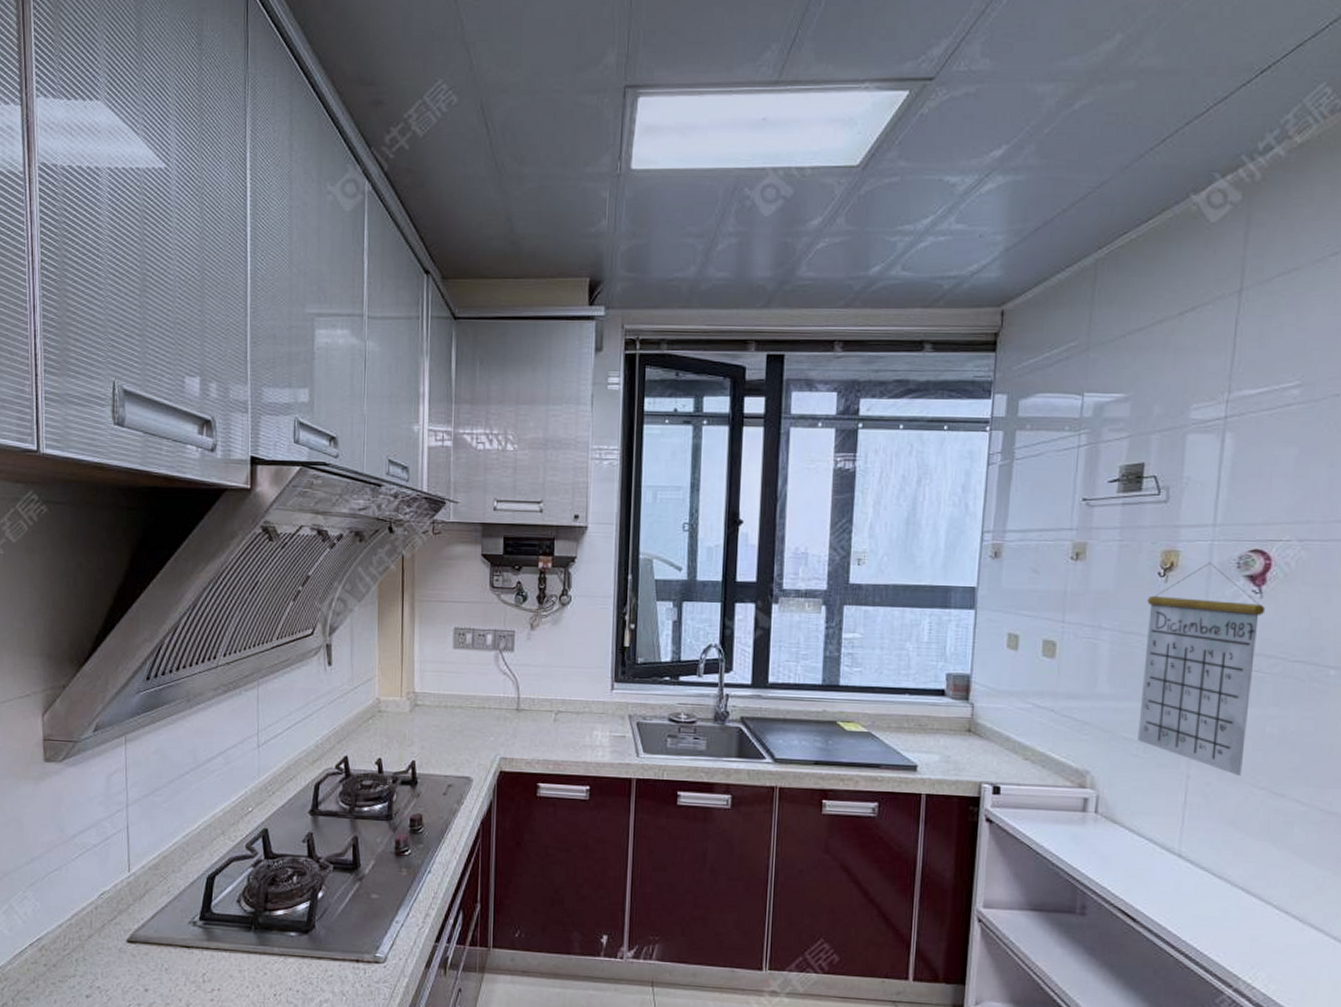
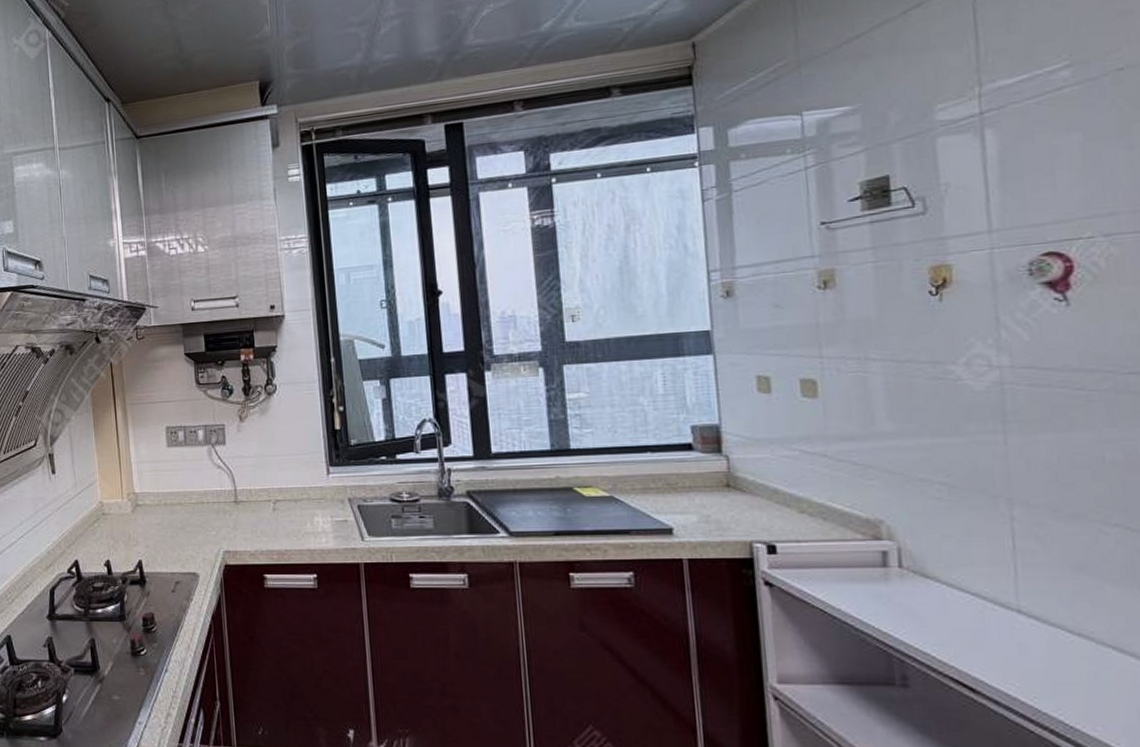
calendar: present [1137,562,1266,776] -> none [920,272,1083,512]

